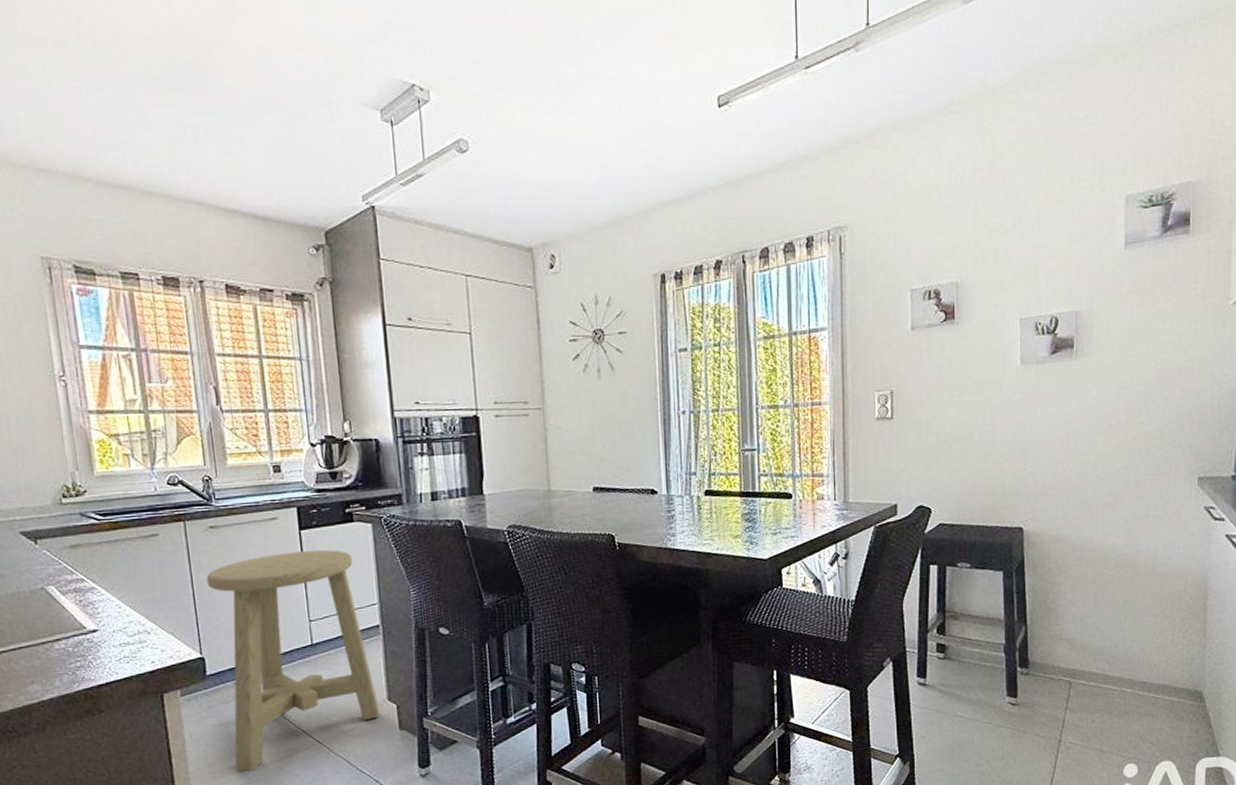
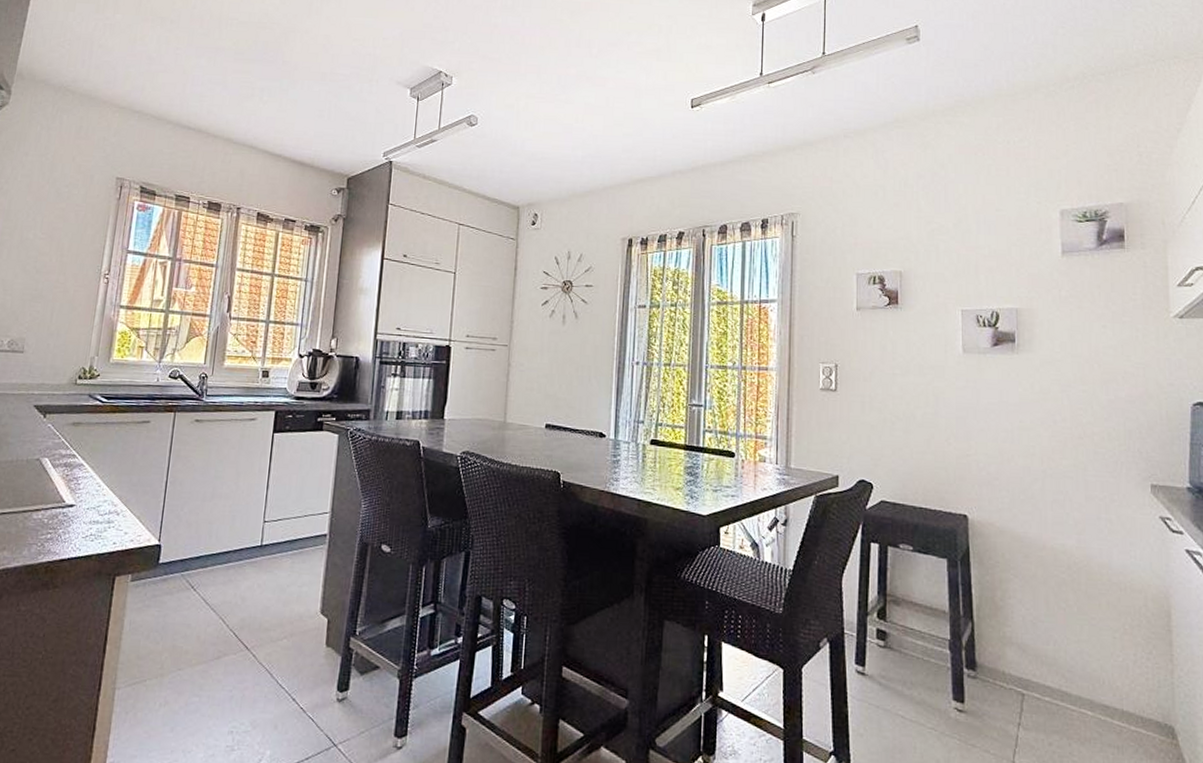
stool: present [206,550,380,772] -> none [163,452,315,670]

